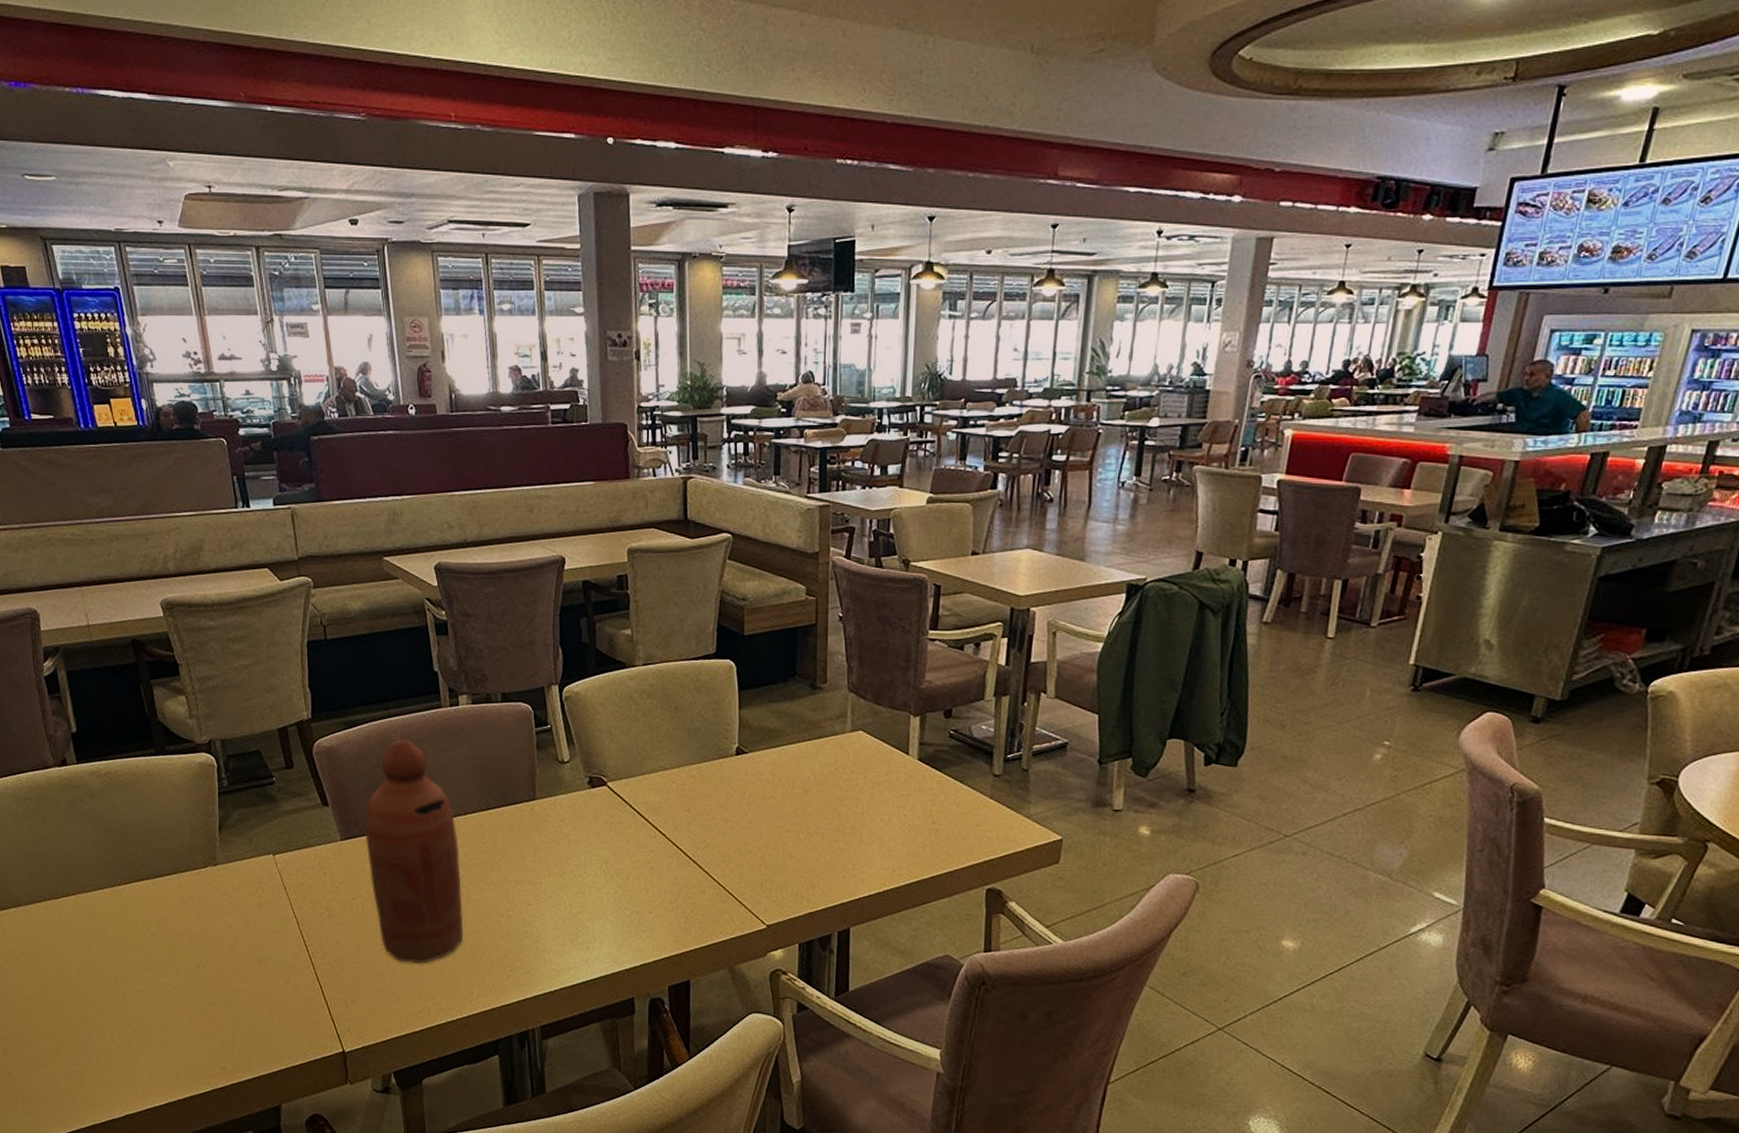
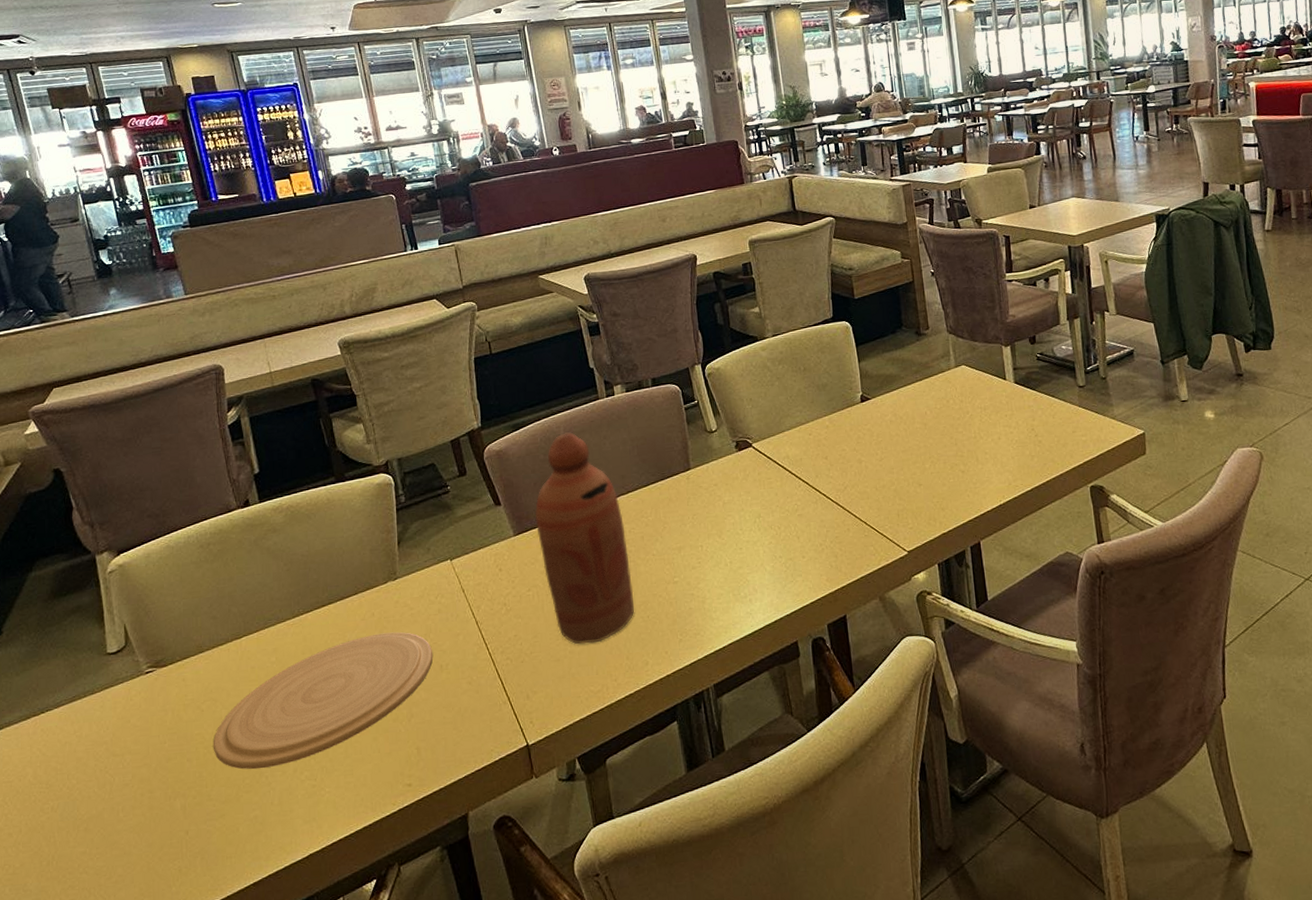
plate: none [32,917,252,1028] -> present [213,631,434,770]

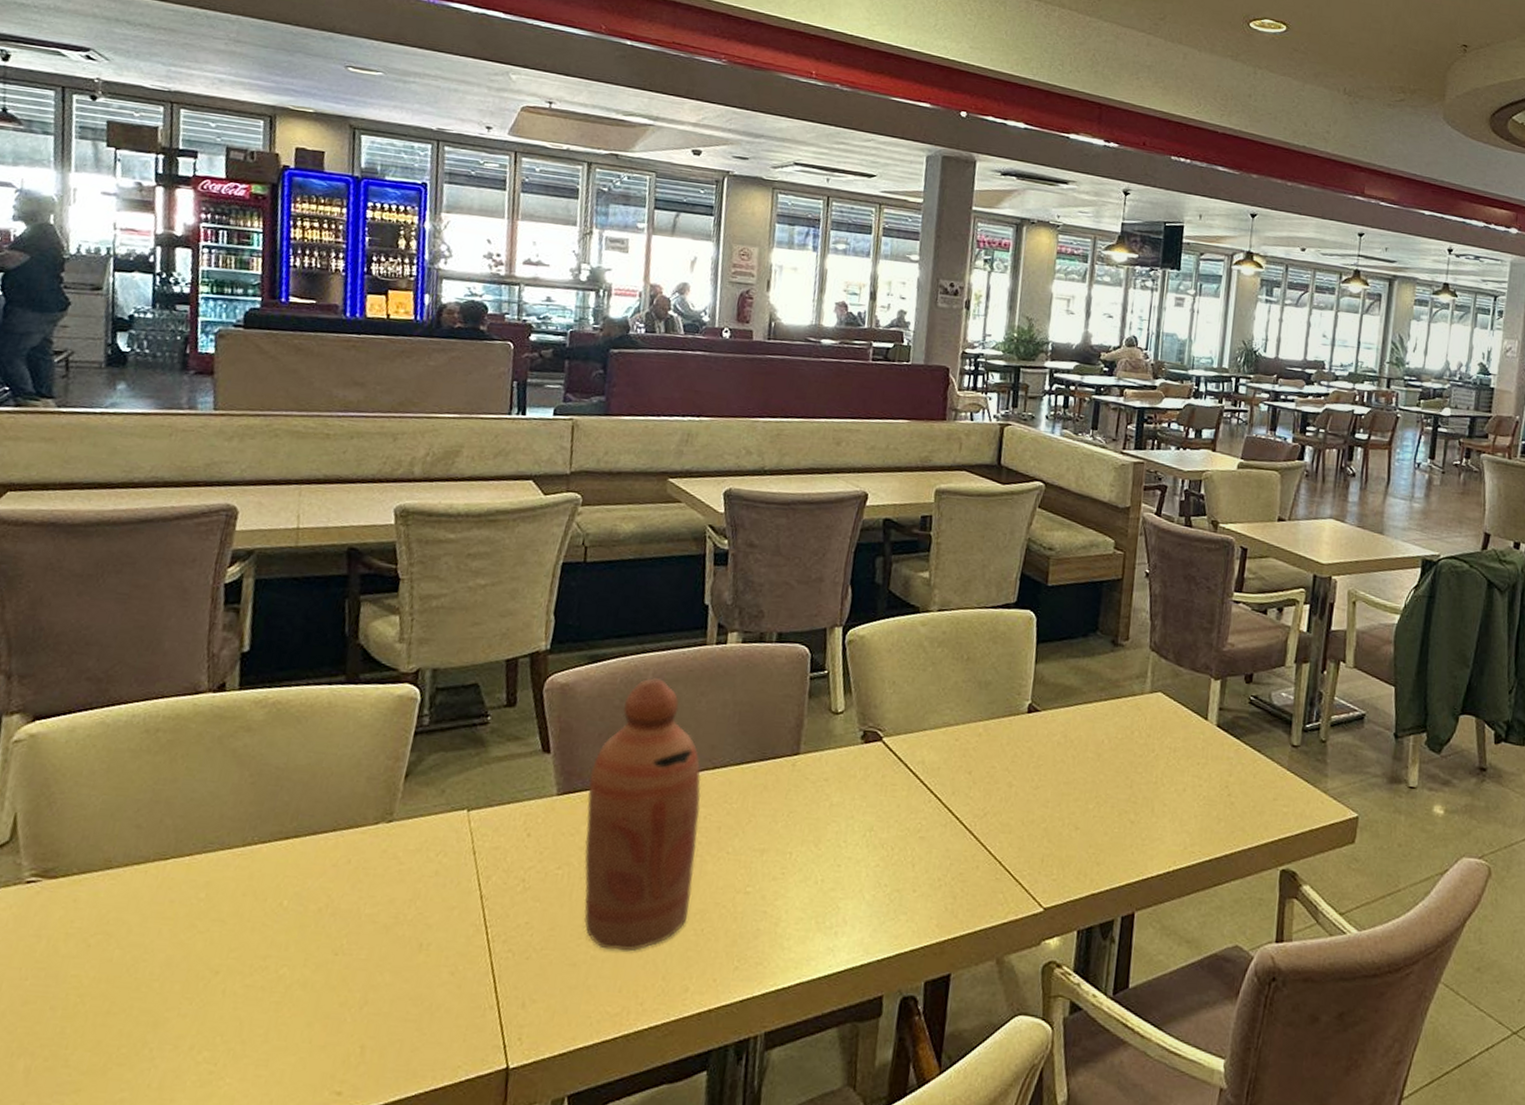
plate: present [213,631,434,770] -> none [89,887,415,1038]

